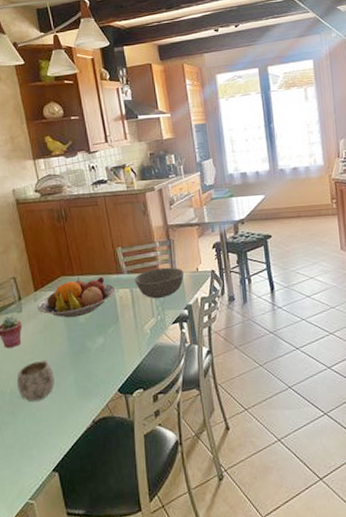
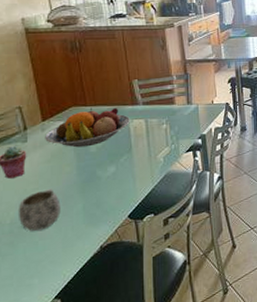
bowl: present [134,267,184,299] -> none [150,99,200,129]

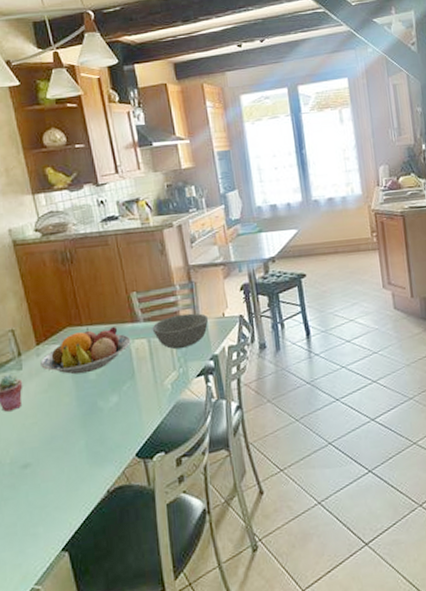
mug: present [17,189,61,231] -> none [17,423,62,472]
bowl: none [150,99,200,129] -> present [152,313,209,350]

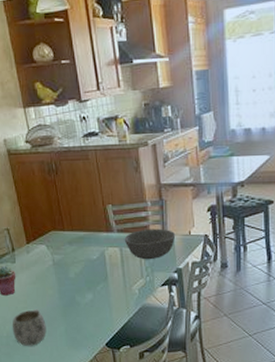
mug: none [17,423,62,472] -> present [12,309,47,346]
fruit bowl: present [40,326,131,375] -> none [30,232,105,272]

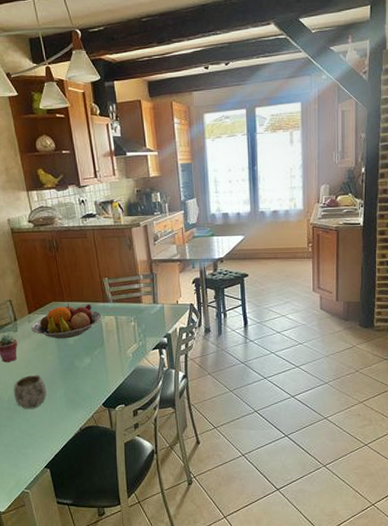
fruit bowl: none [30,232,105,272] -> present [31,303,102,339]
bowl: present [124,228,176,260] -> none [119,299,165,327]

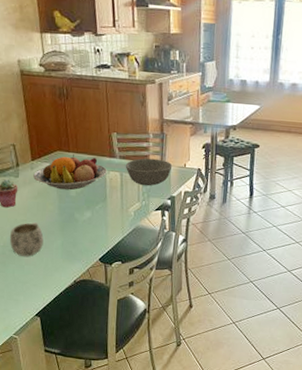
bowl: none [119,299,165,327] -> present [125,158,173,186]

